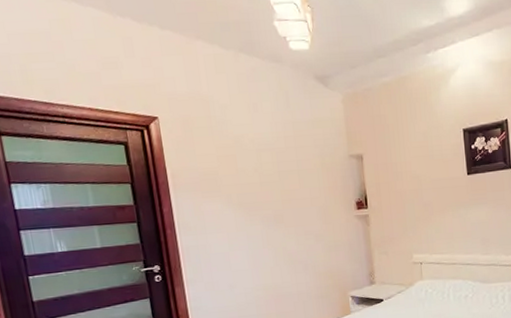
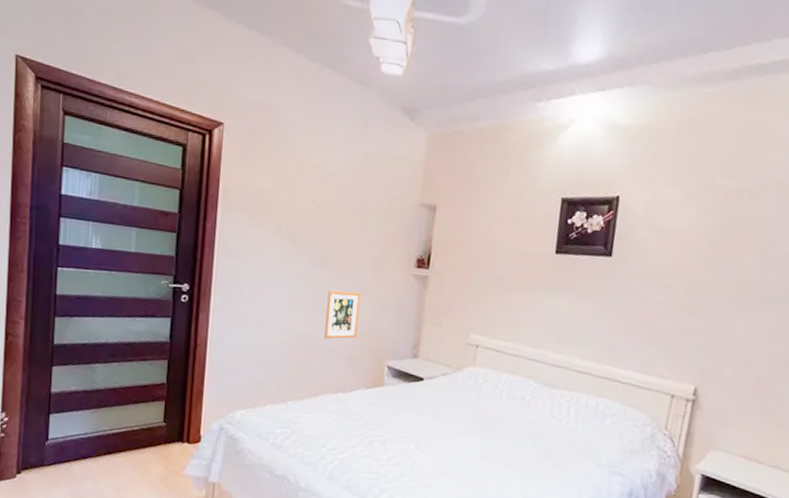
picture frame: none [286,240,319,286] -> present [324,290,361,339]

